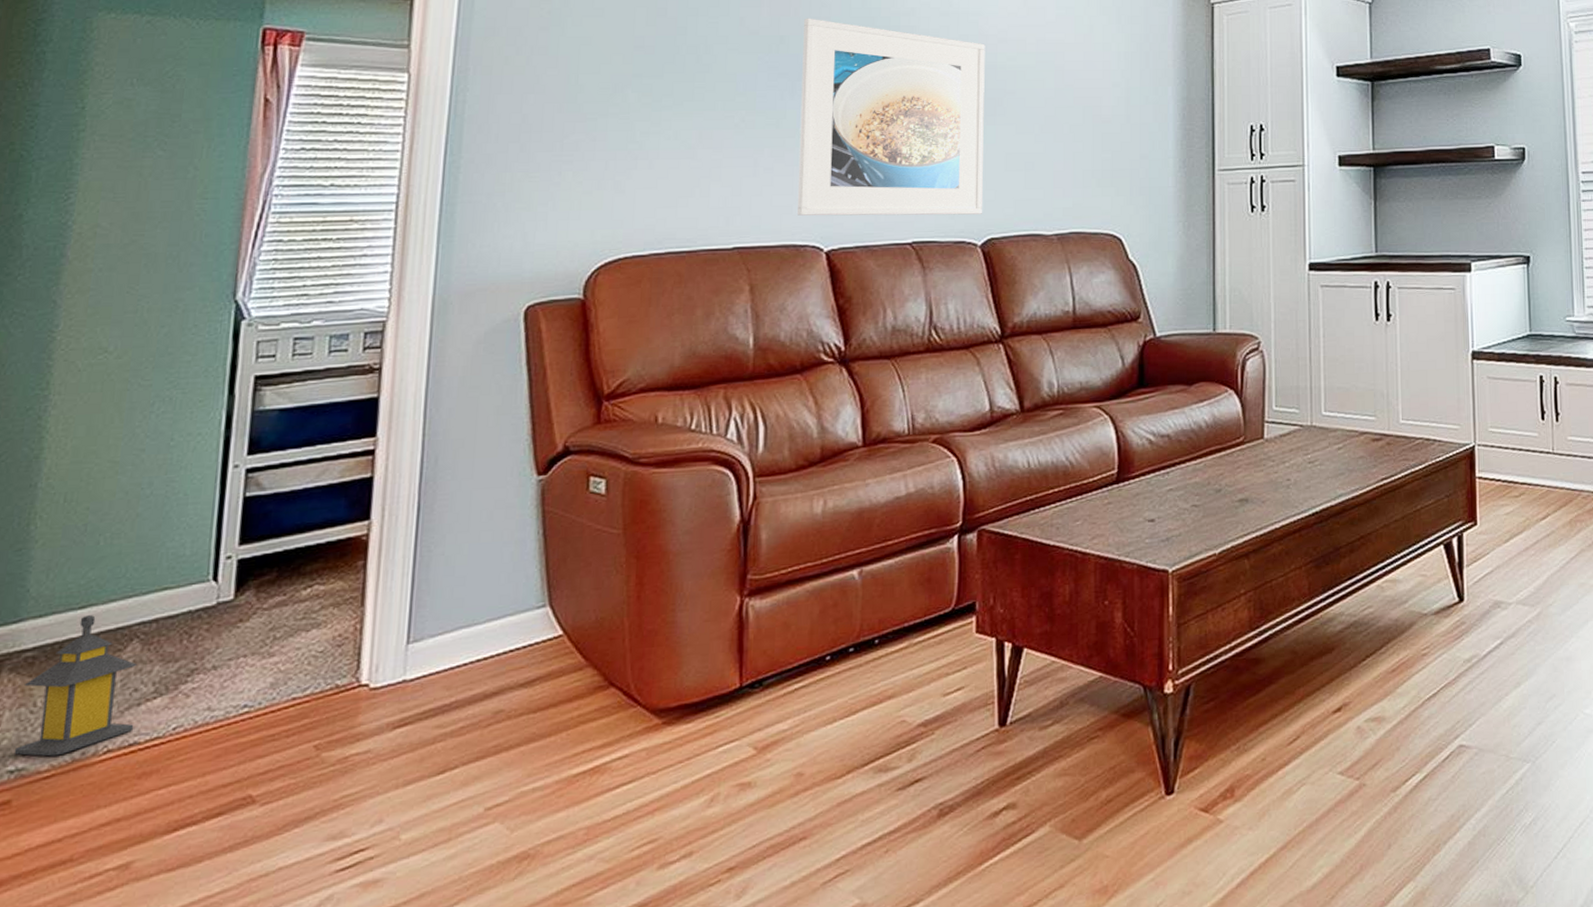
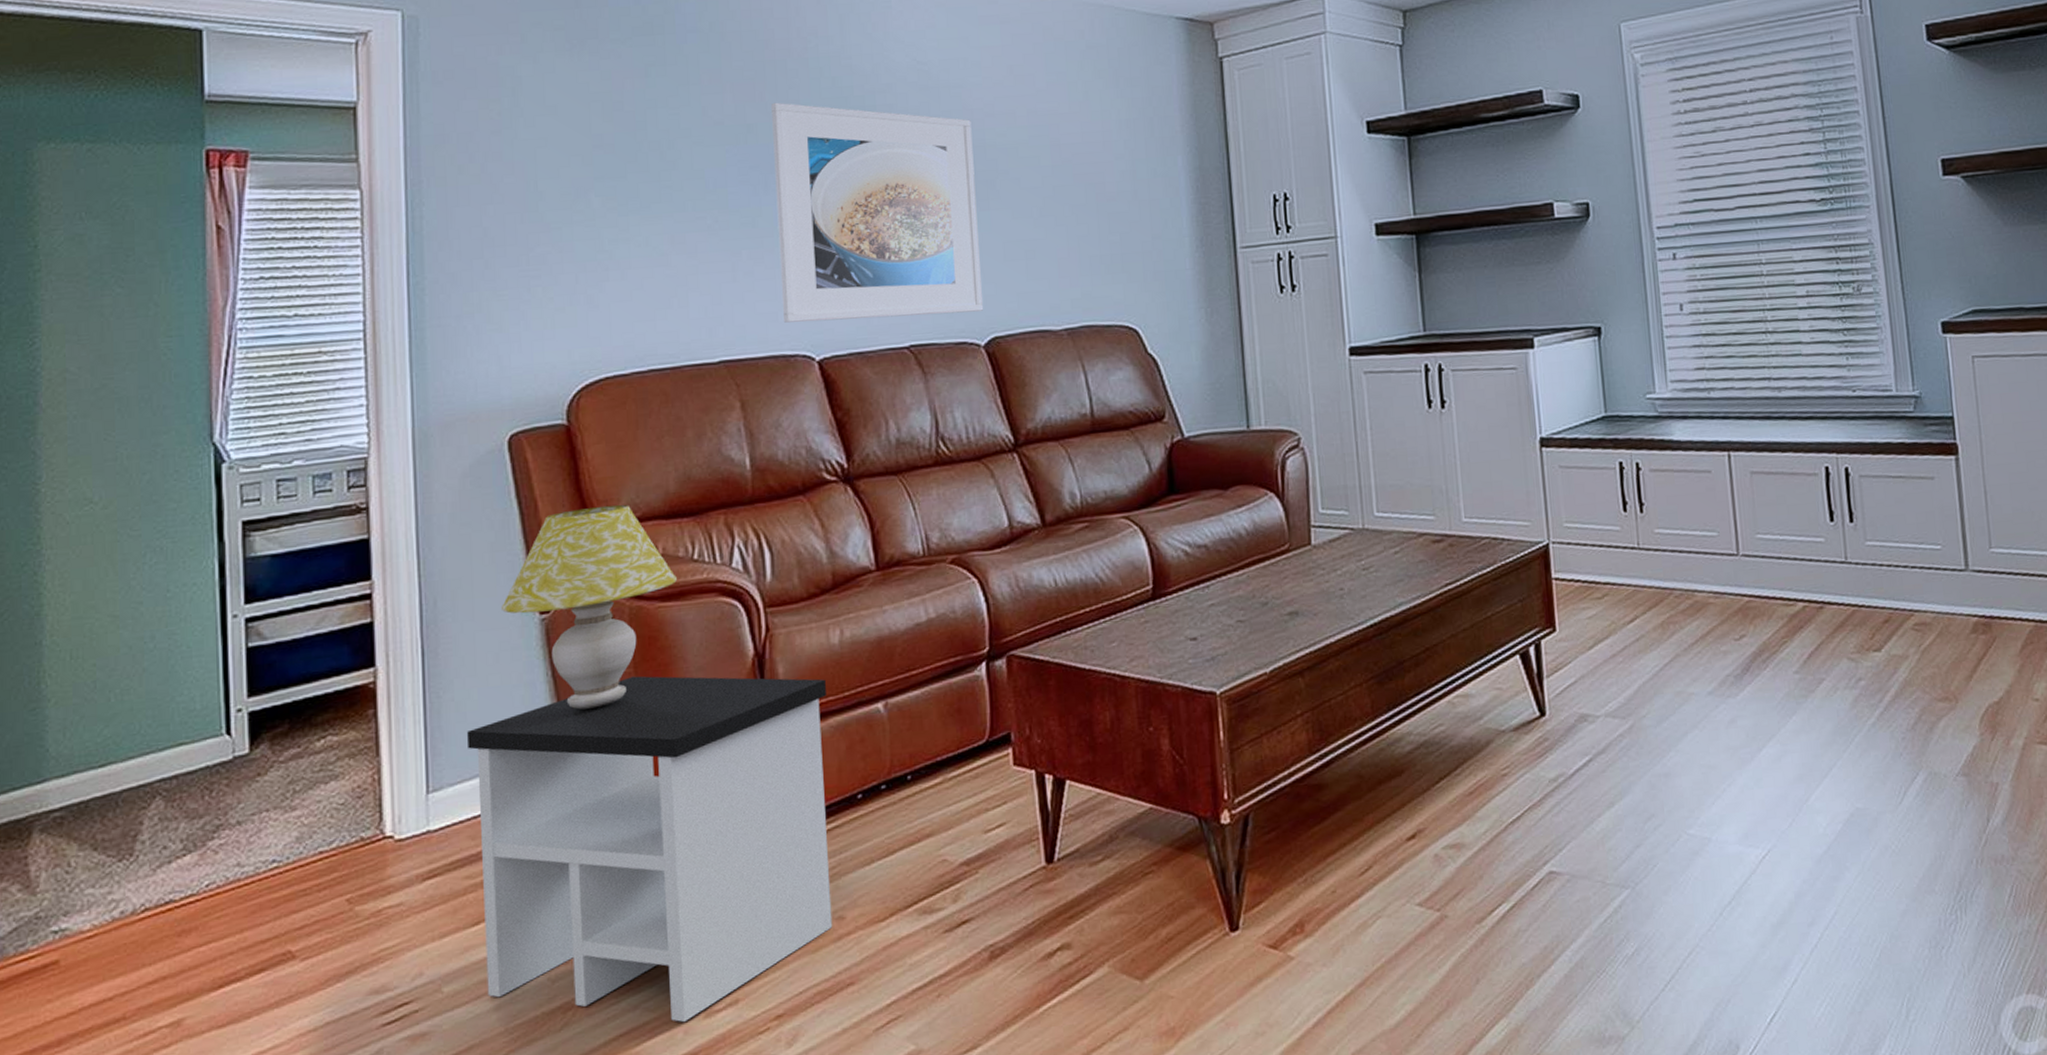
lantern: present [14,615,138,757] -> none [55,773,168,916]
side table: none [445,537,806,873] -> present [467,676,833,1022]
table lamp: none [500,375,673,568] -> present [500,504,677,710]

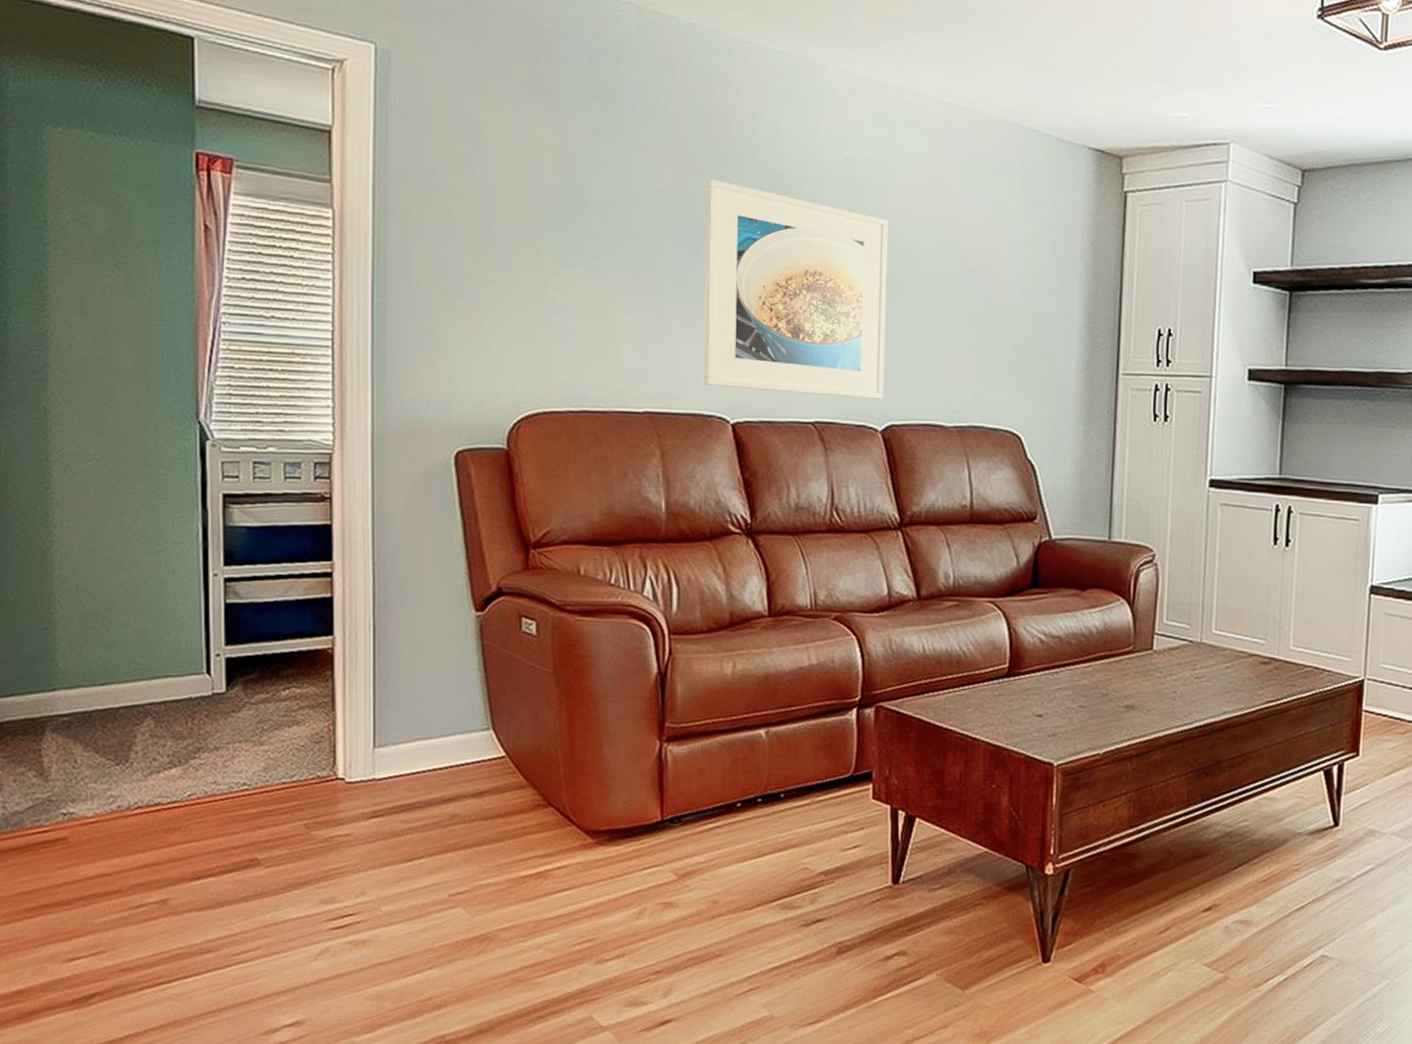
side table: present [467,676,833,1022] -> none [409,676,717,964]
table lamp: present [500,504,677,710] -> none [442,525,595,698]

